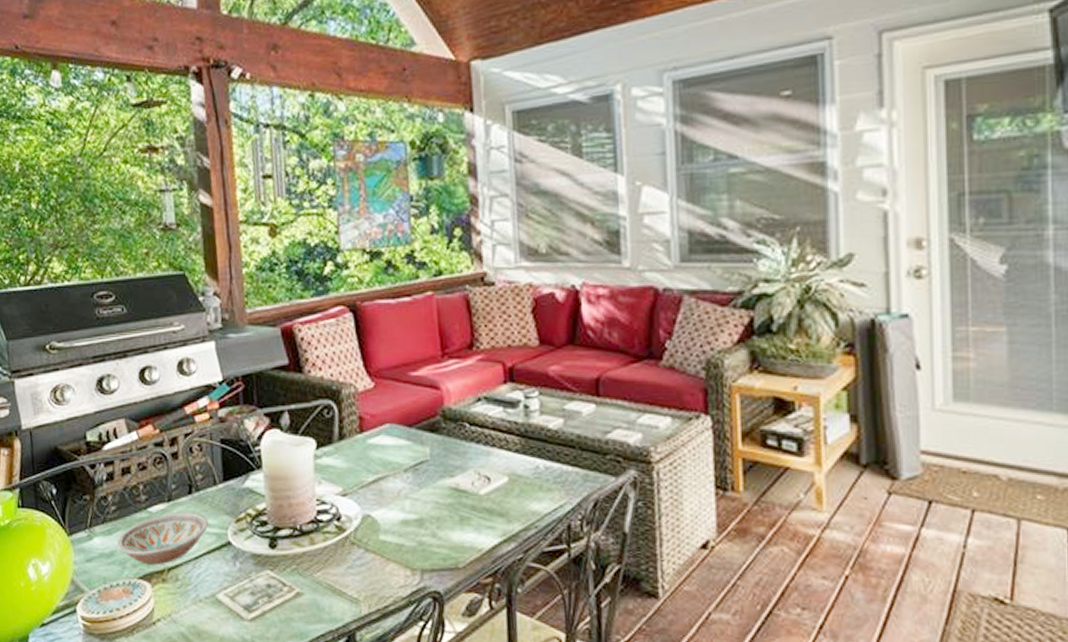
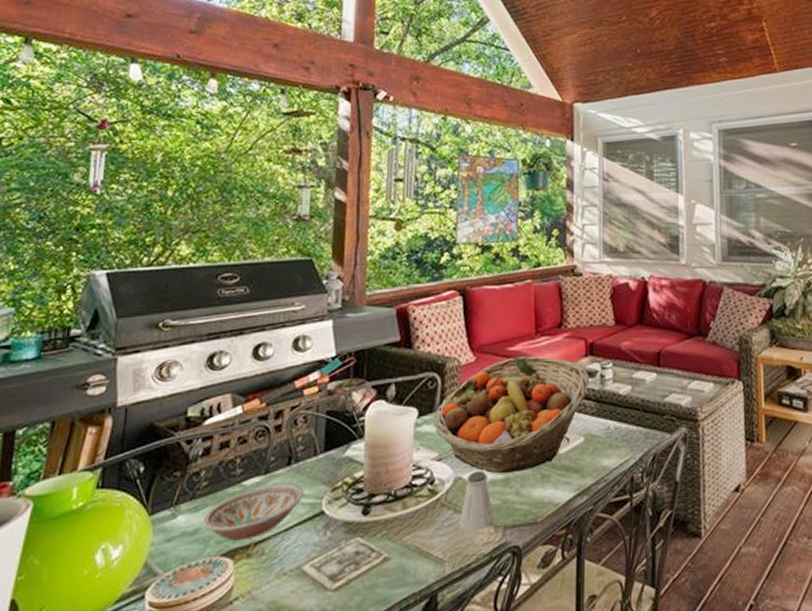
fruit basket: none [334,383,511,514] -> present [434,356,590,474]
saltshaker: none [371,509,409,572] -> present [458,471,493,531]

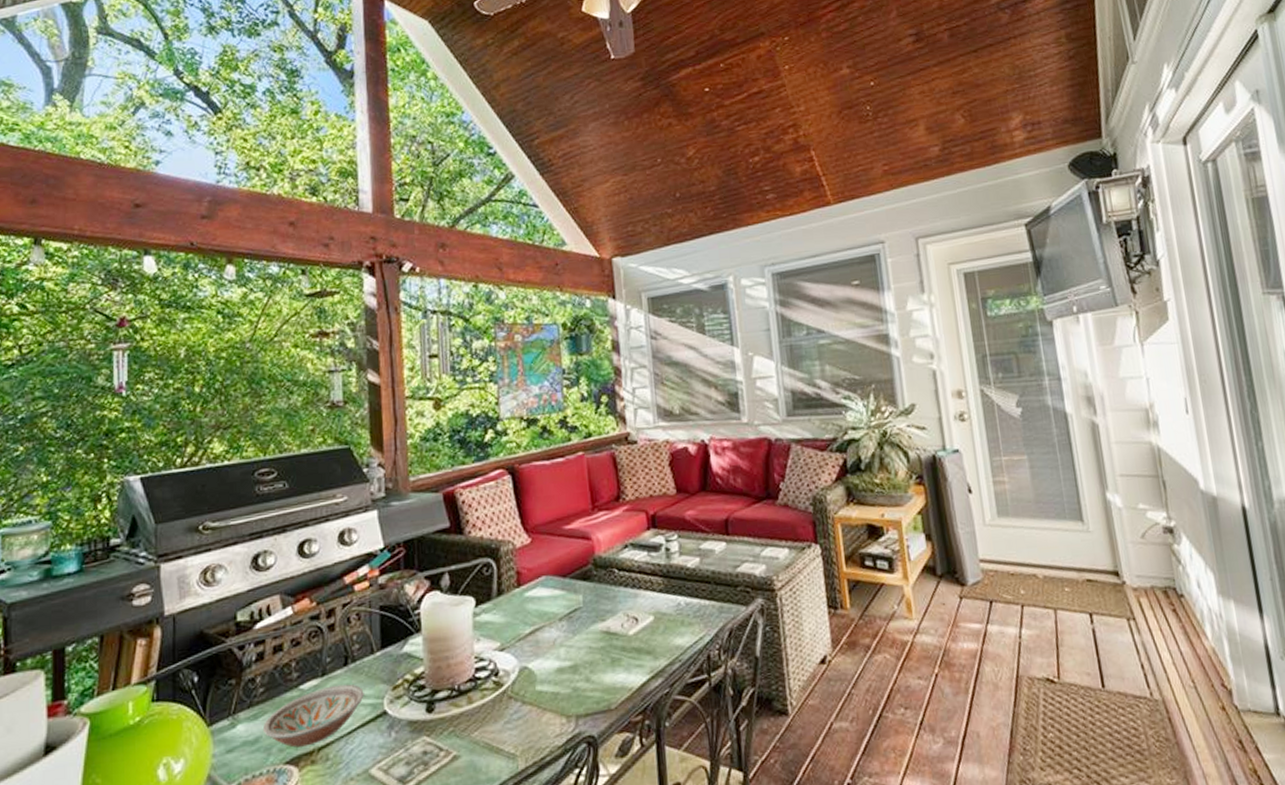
fruit basket: present [434,356,590,474] -> none [493,533,655,661]
saltshaker: present [458,471,493,531] -> none [528,658,564,723]

